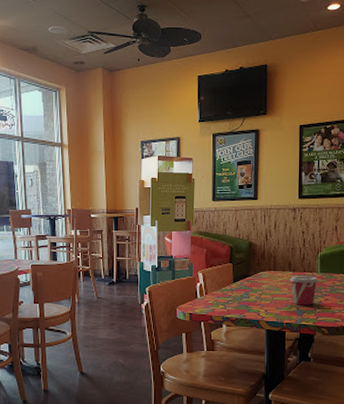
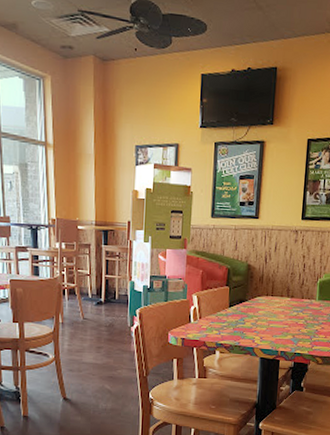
cup: present [289,276,318,306] -> none [286,302,316,334]

